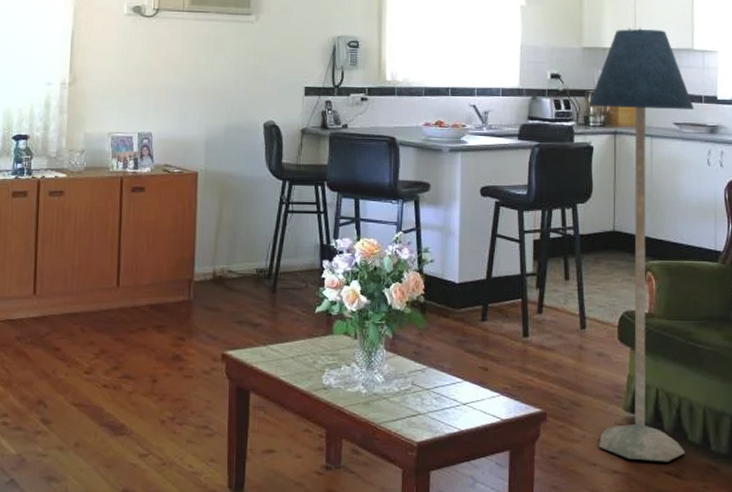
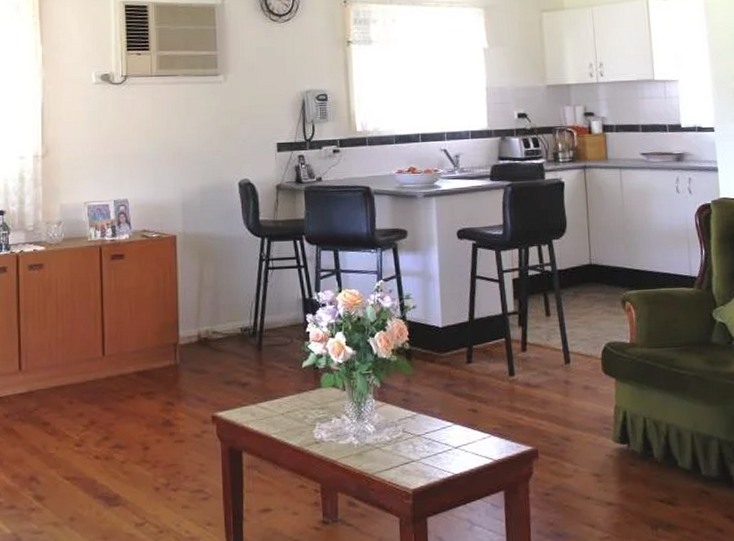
floor lamp: present [588,28,694,462] -> none [556,63,677,491]

